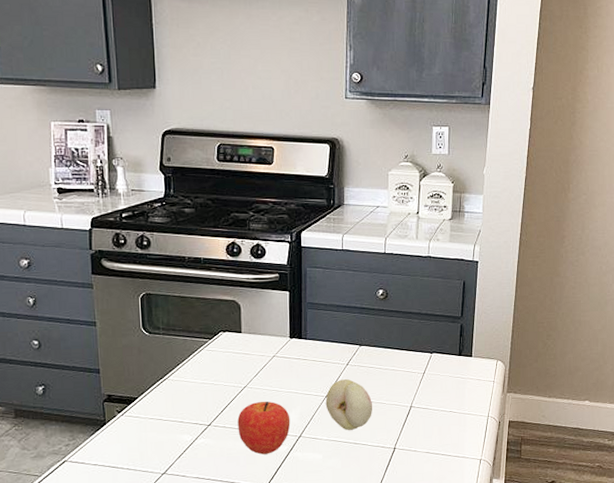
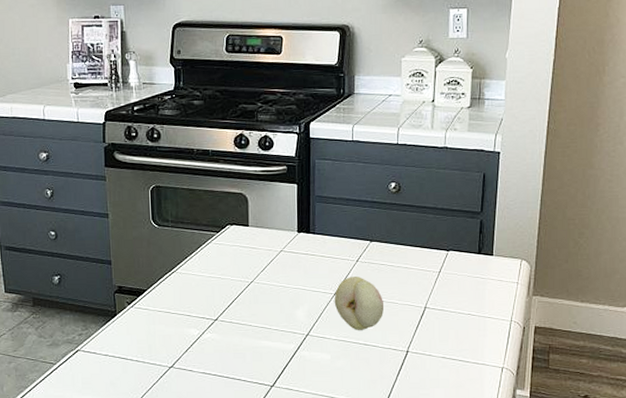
fruit: present [237,401,291,455] -> none [244,297,298,352]

